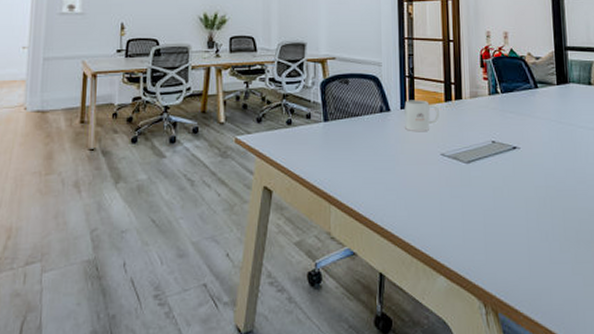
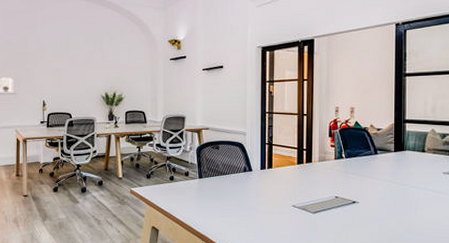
mug: present [404,100,439,132] -> none [264,162,292,188]

